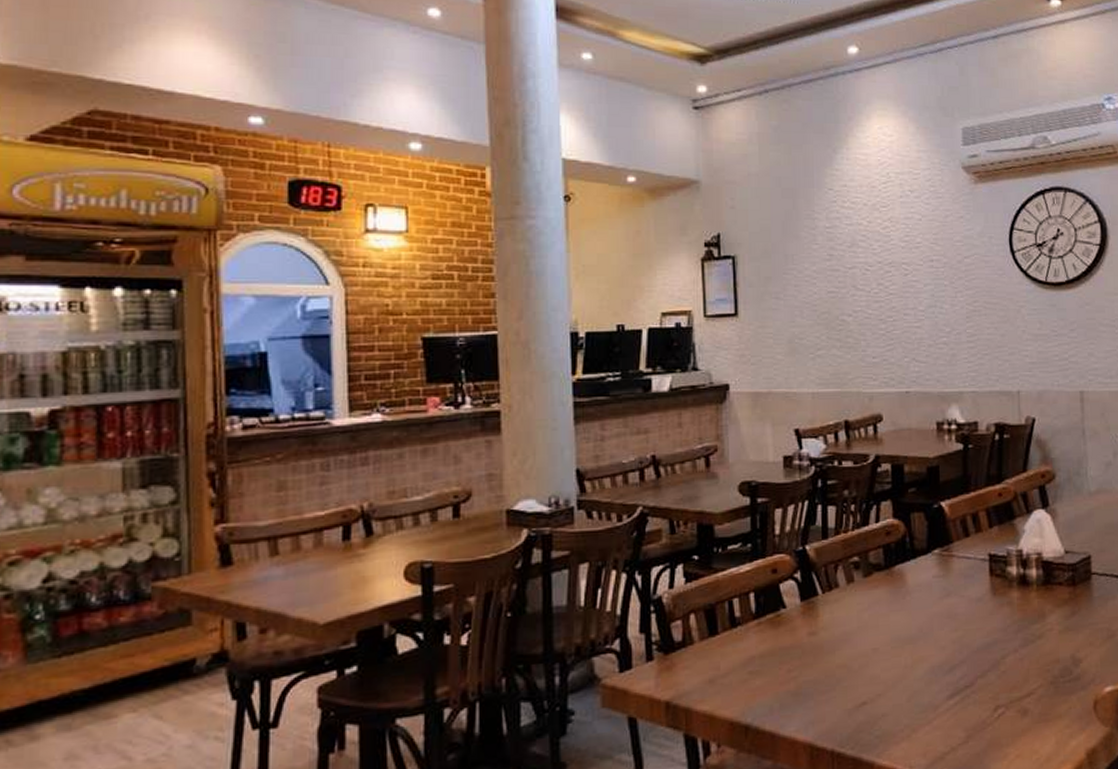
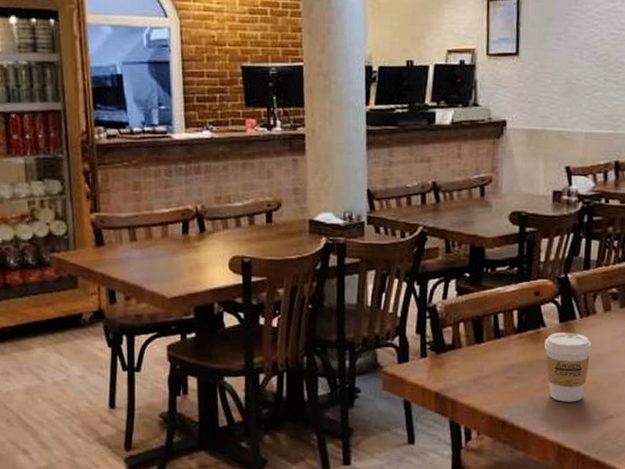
coffee cup: none [785,611,838,693] -> present [543,332,592,402]

